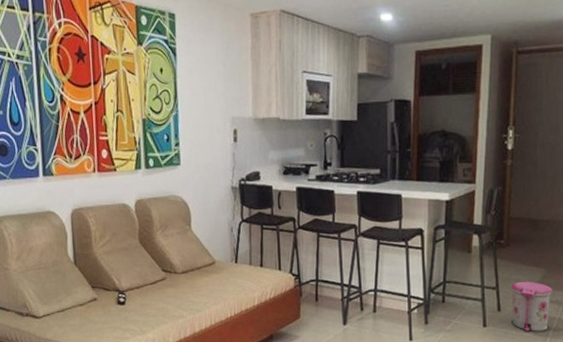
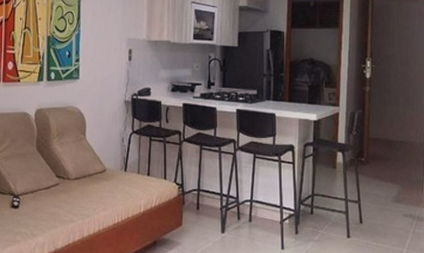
trash can: present [511,281,552,333] -> none [371,196,407,244]

